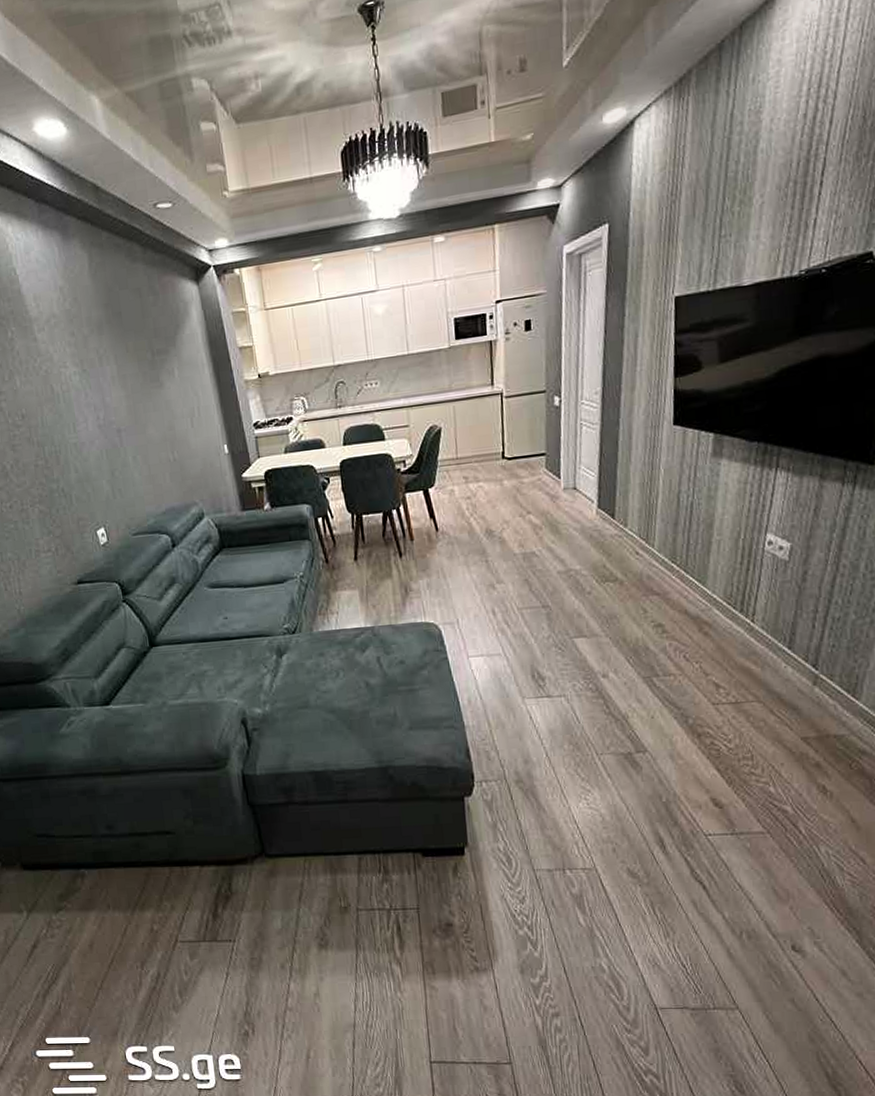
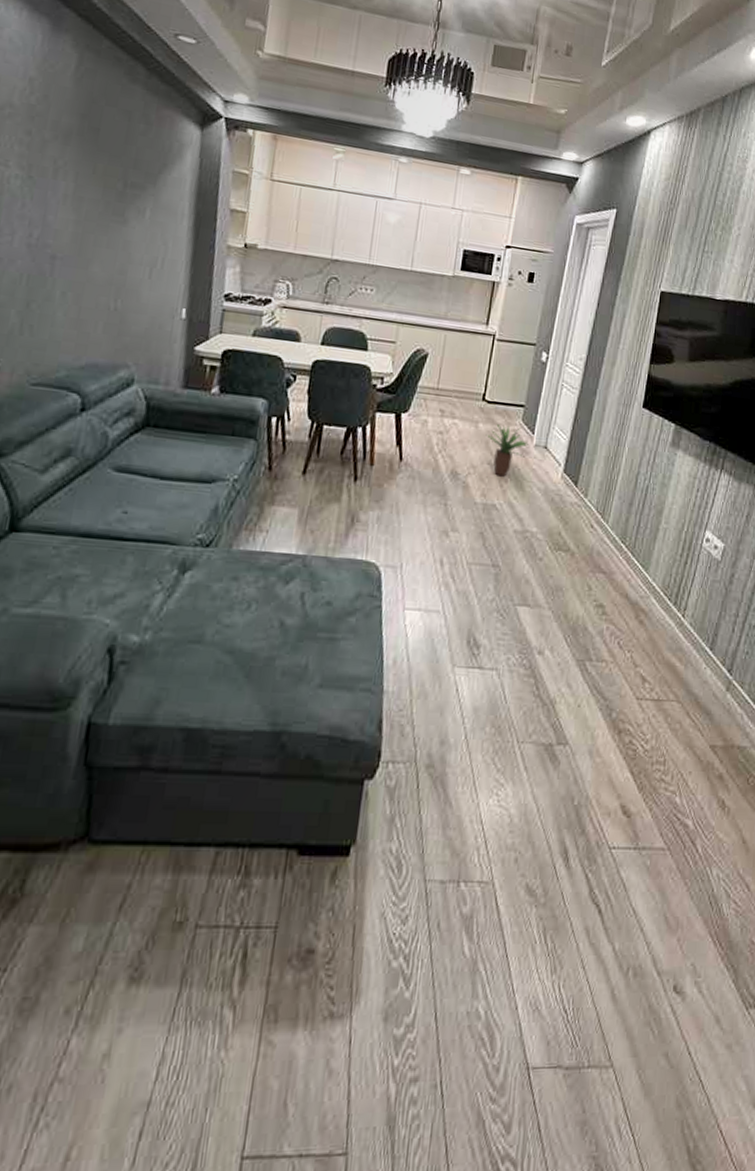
potted plant: none [512,475,557,526] -> present [485,424,528,477]

